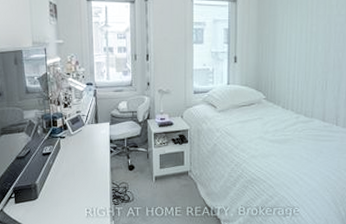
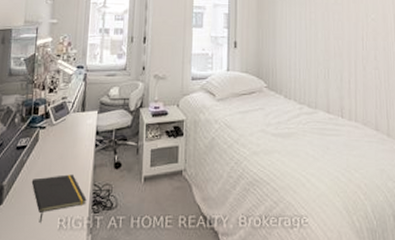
notepad: none [59,175,107,212] -> present [31,174,87,222]

